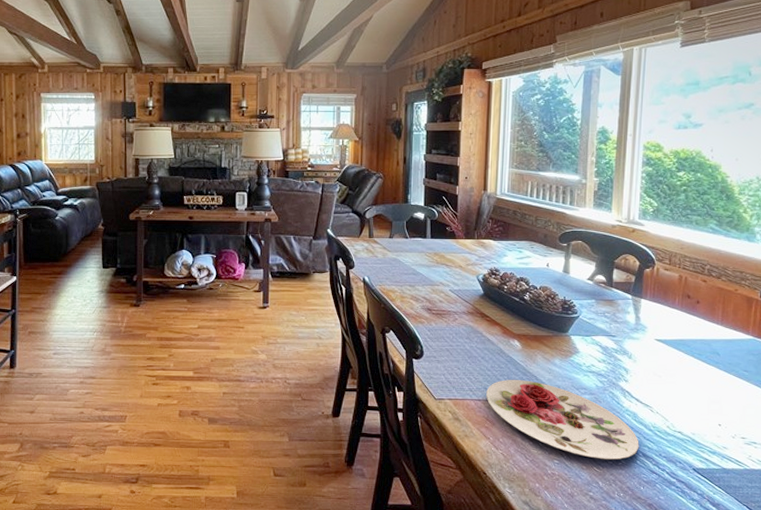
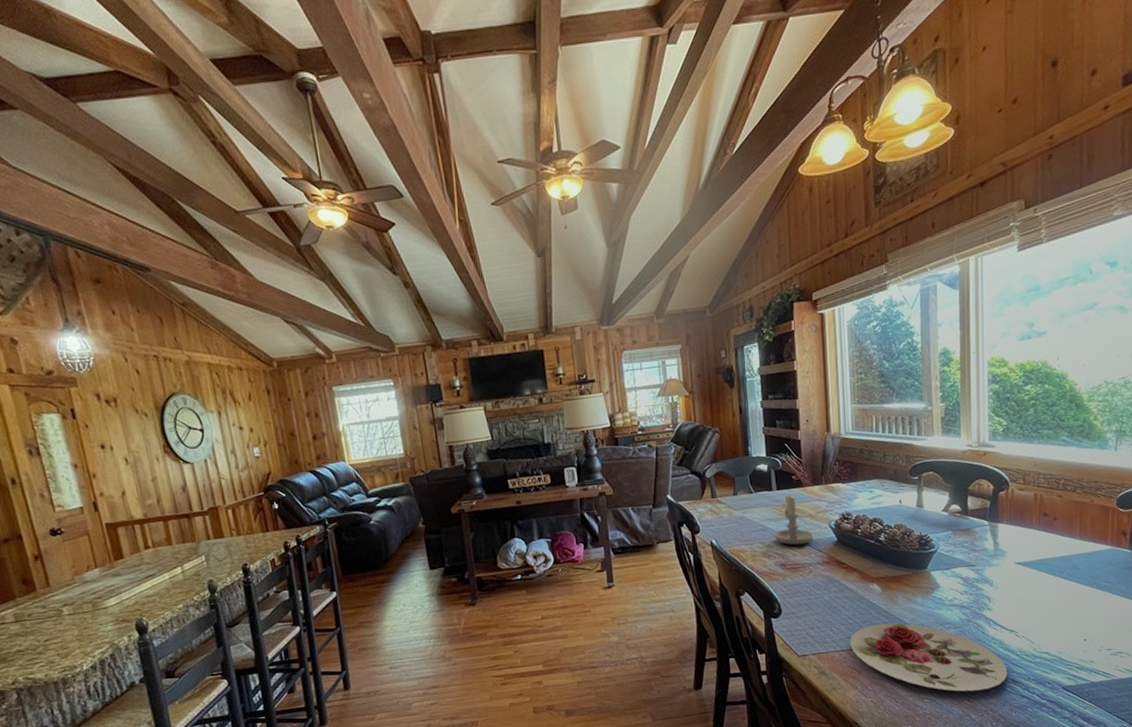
candle: none [423,243,462,293] -> present [774,494,814,545]

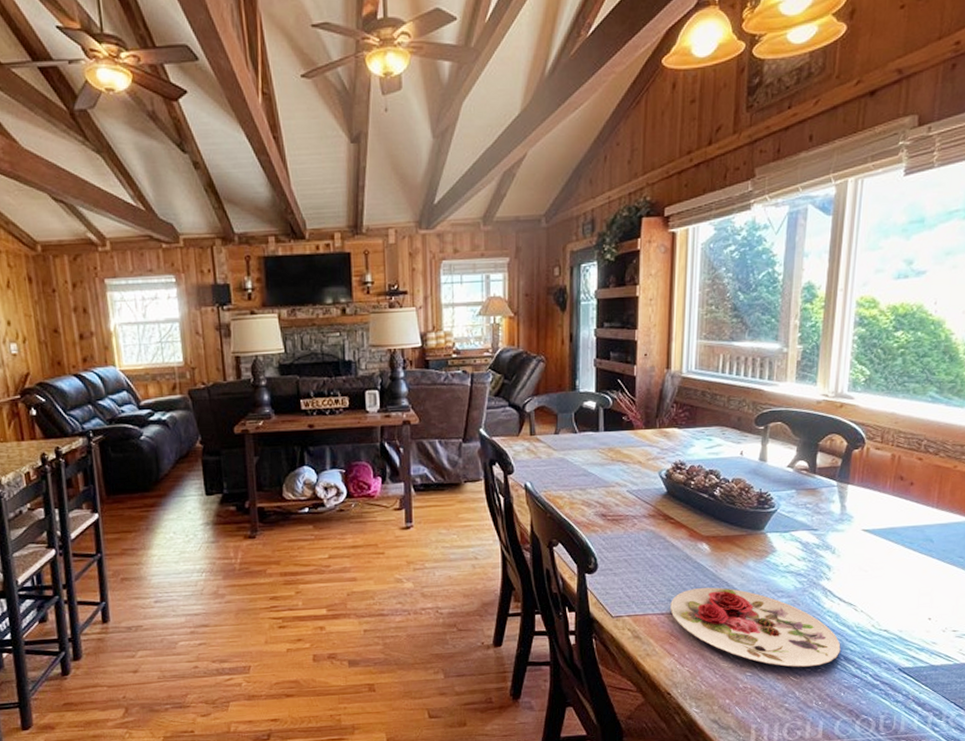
candle: present [774,494,814,545] -> none [596,436,641,495]

